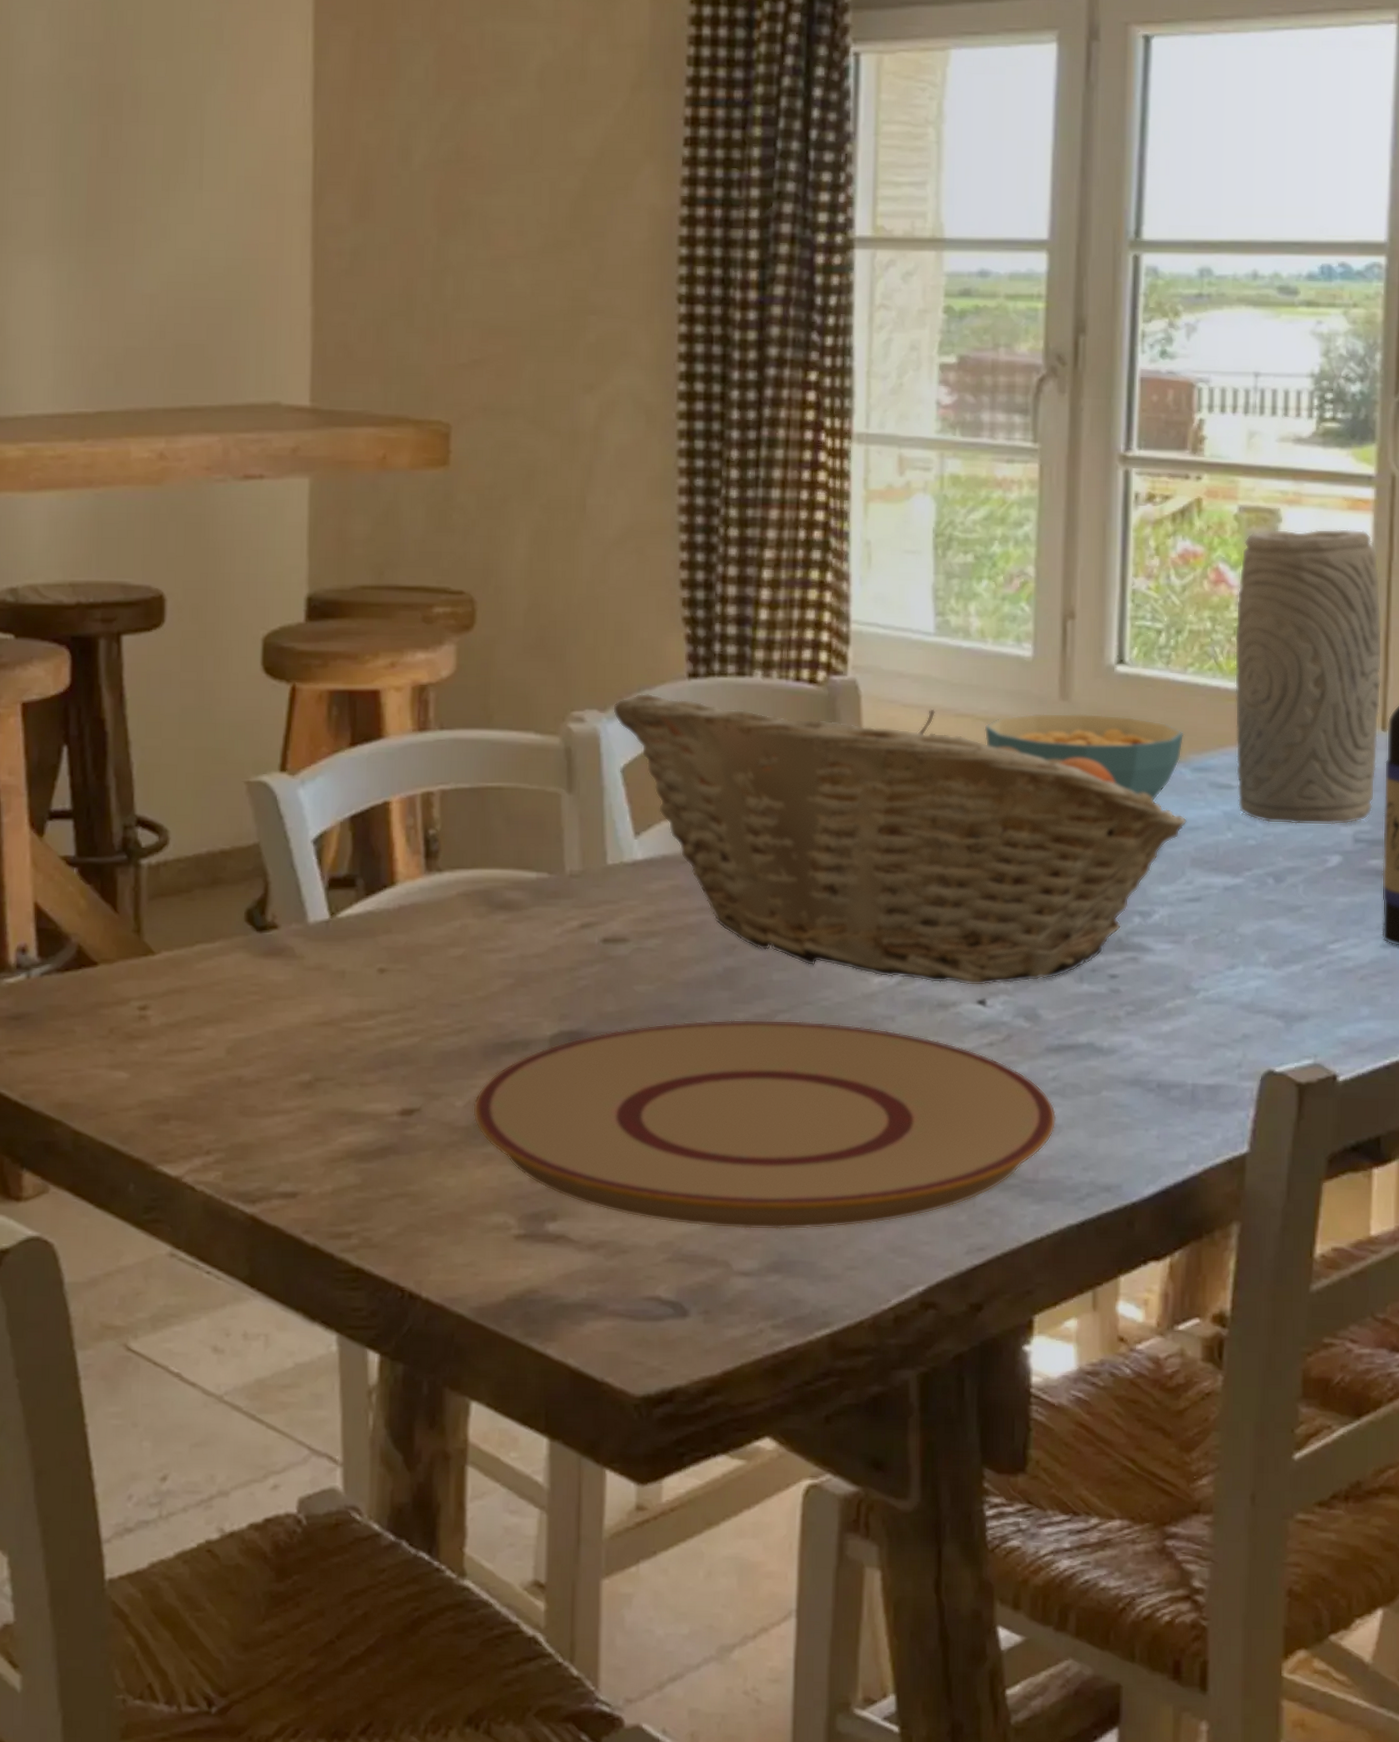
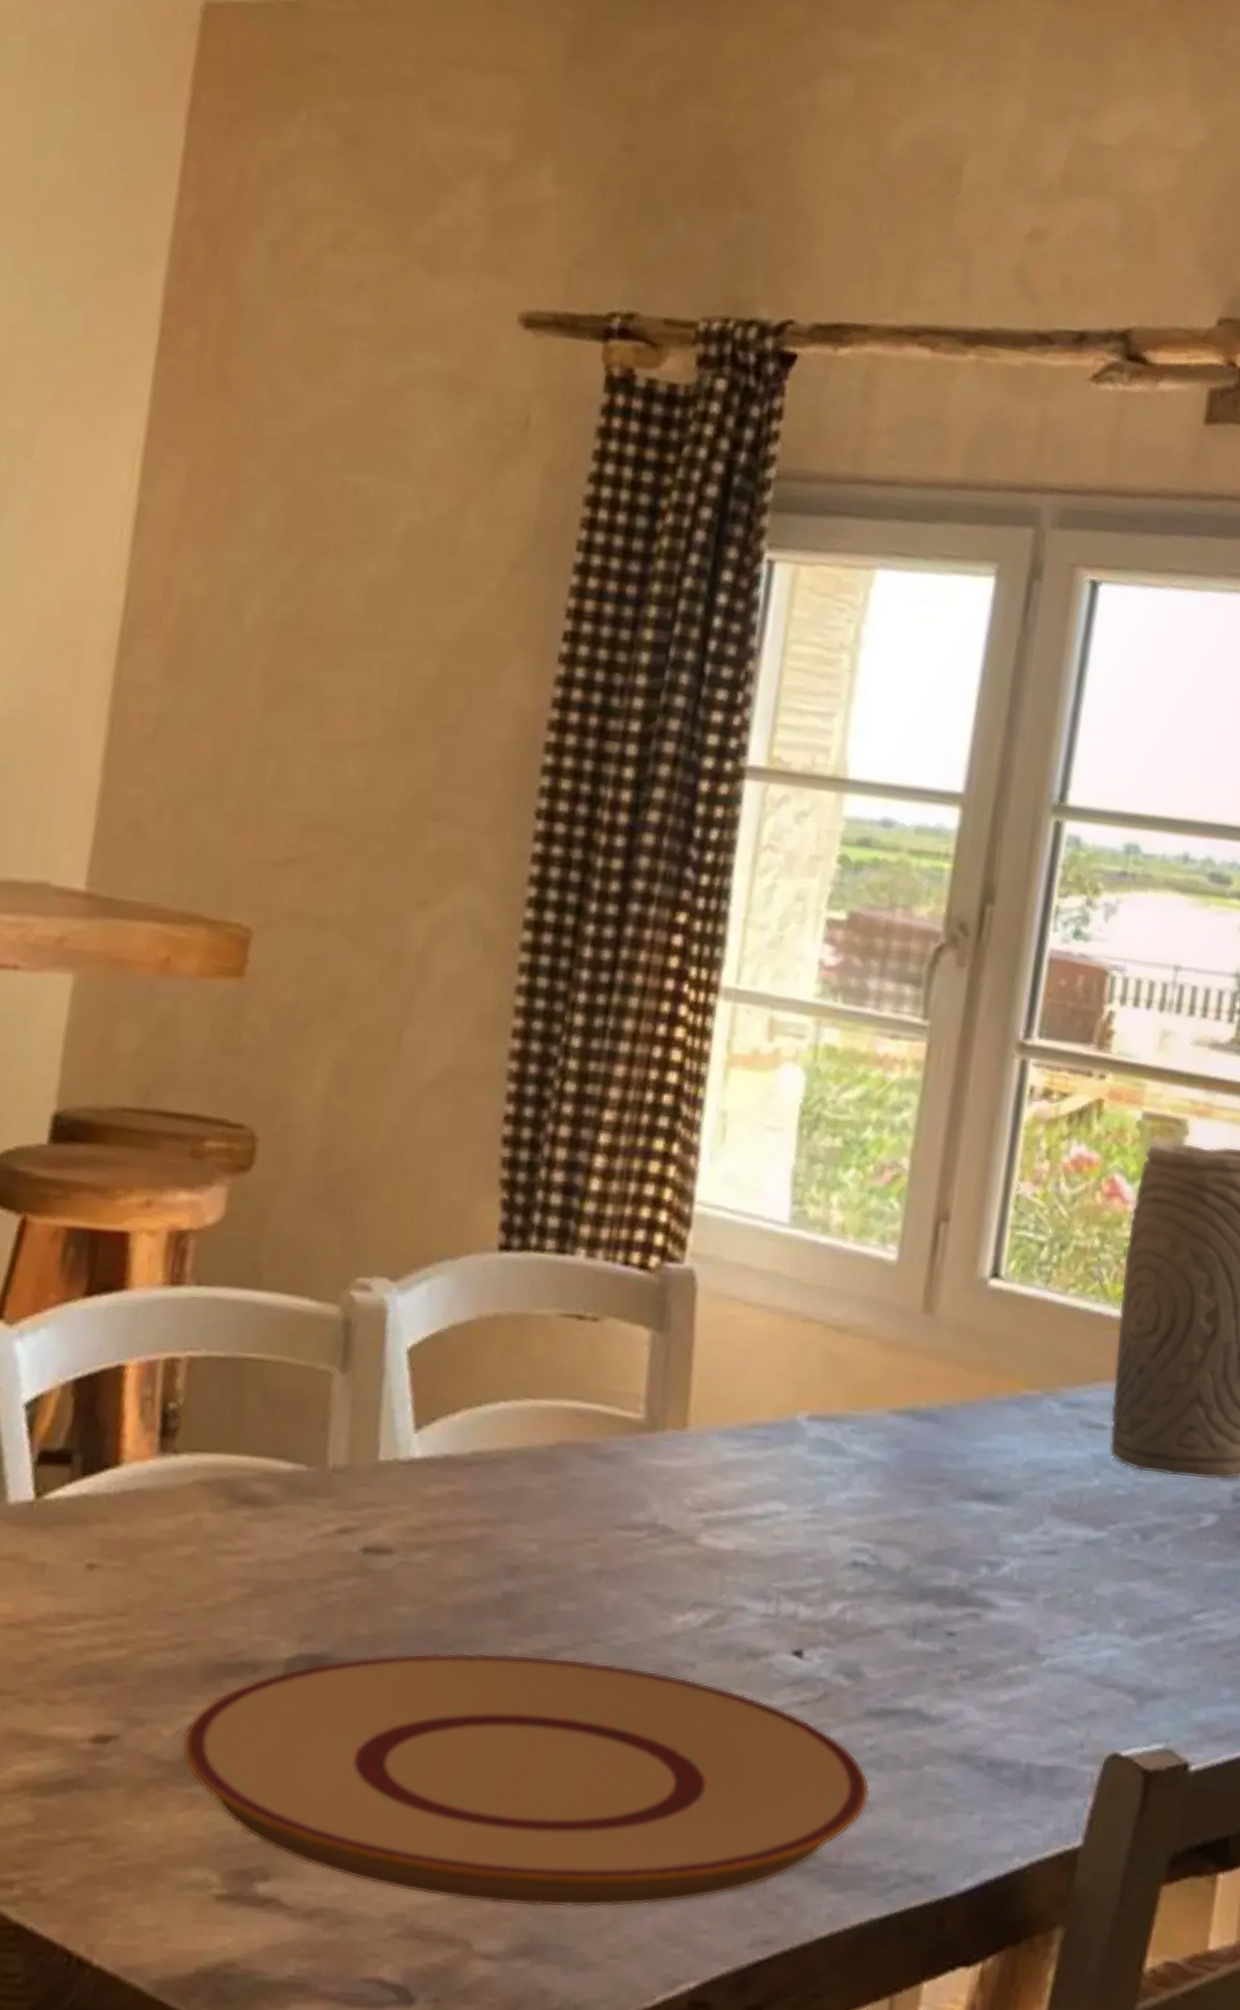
fruit basket: present [613,693,1187,986] -> none [406,1263,1051,1635]
cereal bowl: present [984,713,1184,801] -> none [833,1325,1058,1436]

